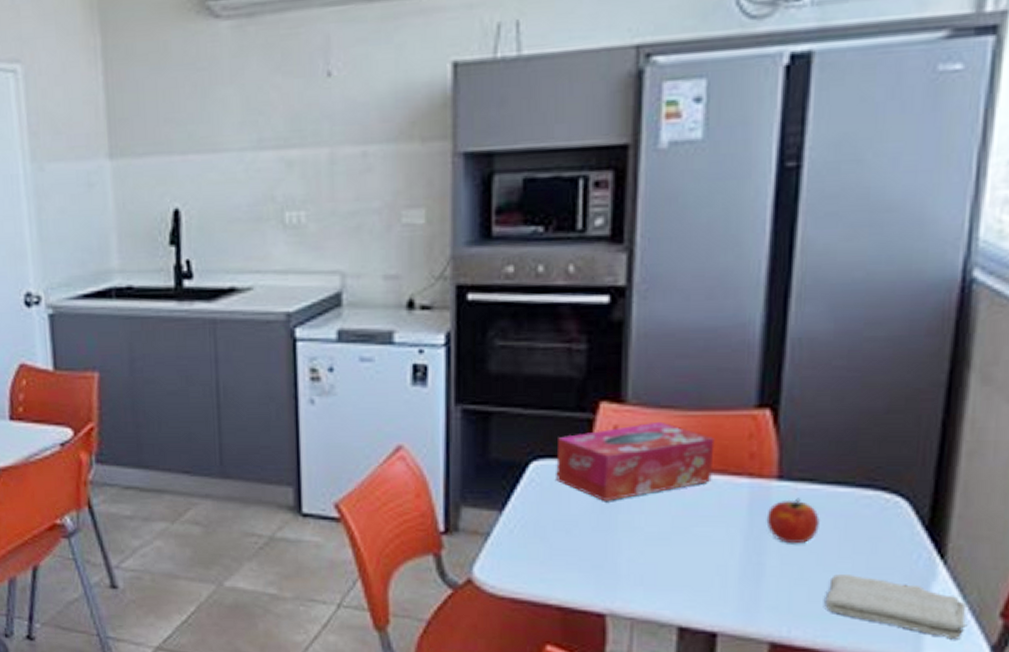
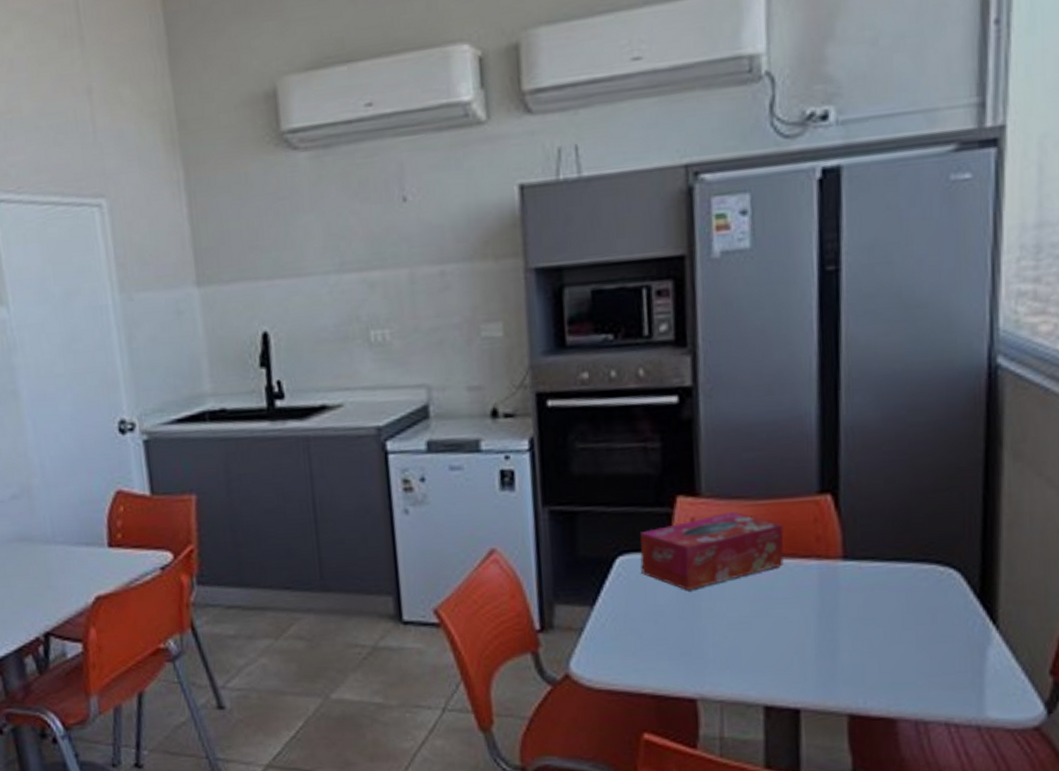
fruit: present [766,498,820,544] -> none [836,575,884,620]
washcloth: present [824,573,968,640] -> none [894,643,1023,699]

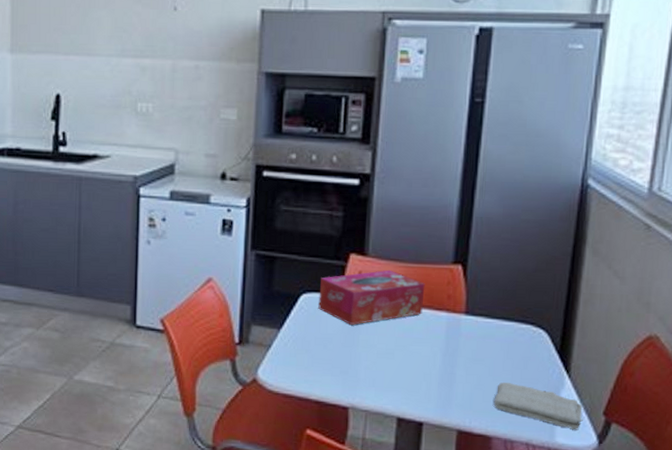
washcloth: none [894,643,1023,699] -> present [493,382,583,430]

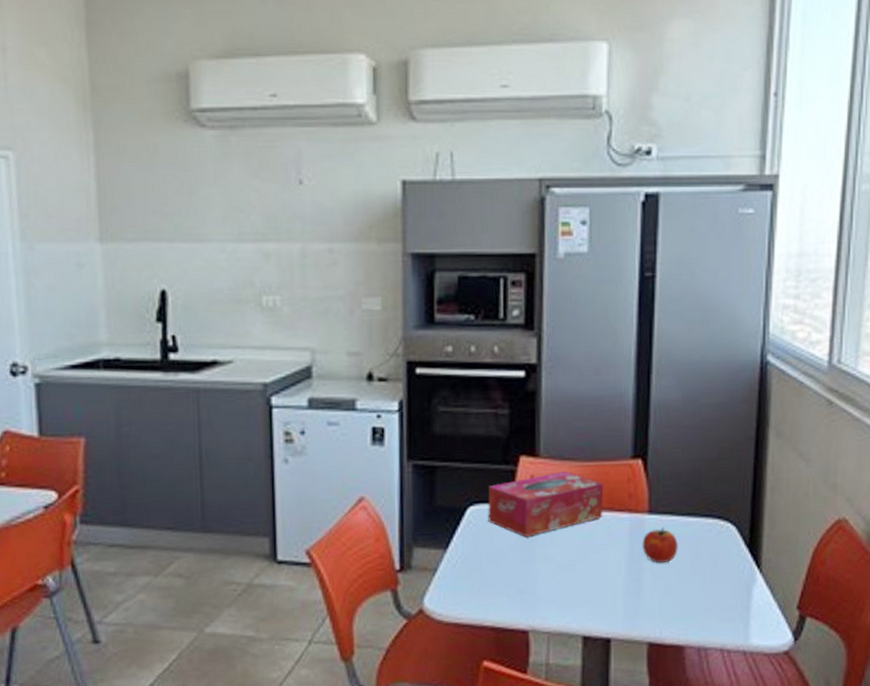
fruit: none [457,328,491,360] -> present [642,527,678,564]
washcloth: present [493,382,583,430] -> none [684,584,777,629]

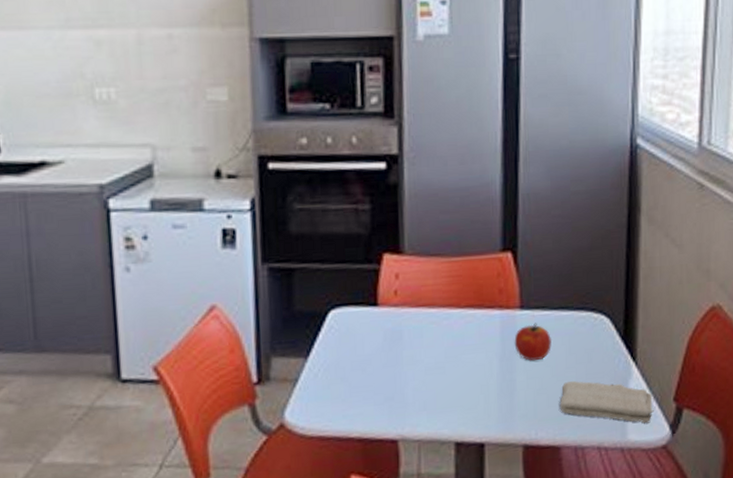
tissue box: present [488,471,604,537] -> none [350,267,473,340]
washcloth: none [684,584,777,629] -> present [559,380,654,424]

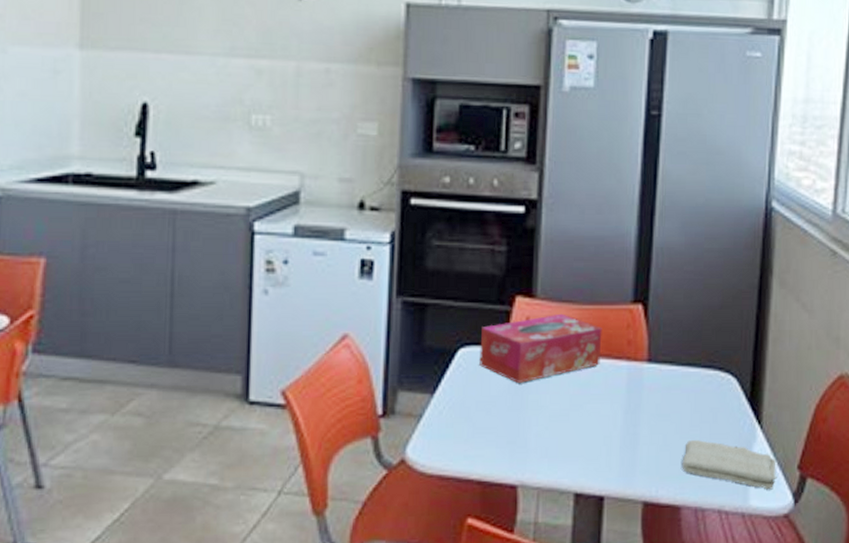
tissue box: none [350,267,473,340] -> present [479,313,602,383]
fruit: present [514,322,552,361] -> none [640,377,677,416]

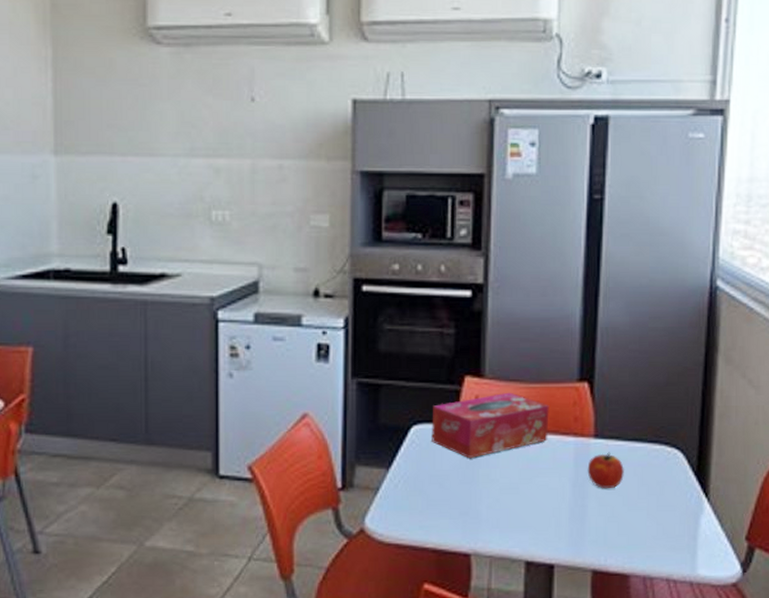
fruit: none [640,377,677,416] -> present [587,452,624,489]
washcloth: present [682,439,777,490] -> none [630,511,725,560]

